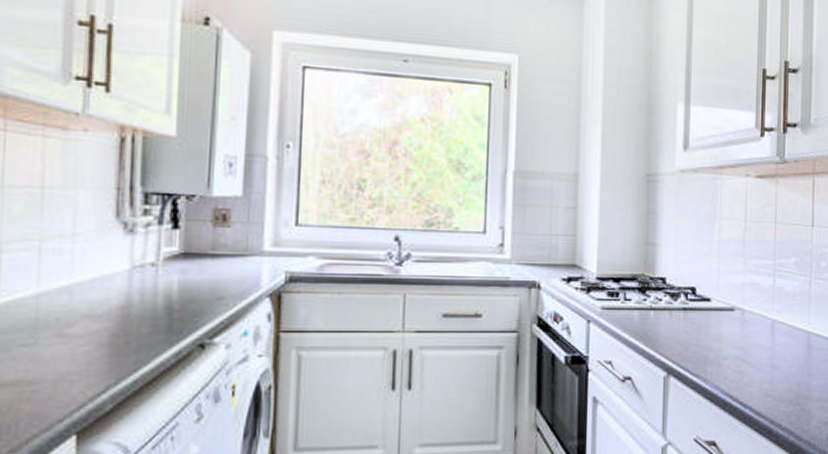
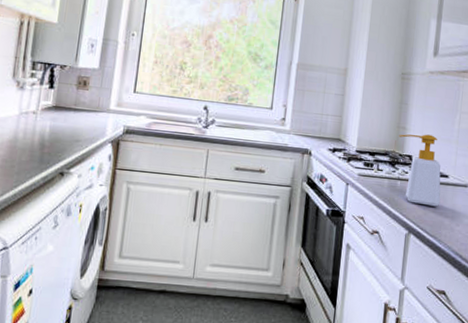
soap bottle: none [648,249,703,339] -> present [399,134,441,207]

